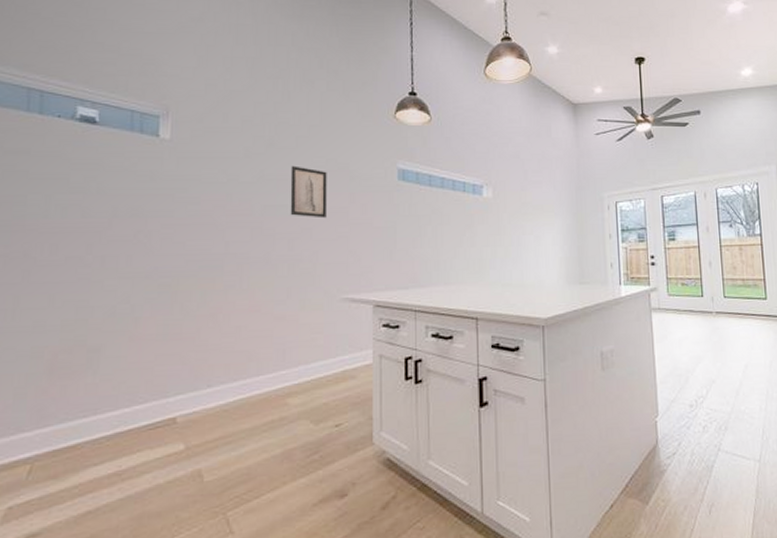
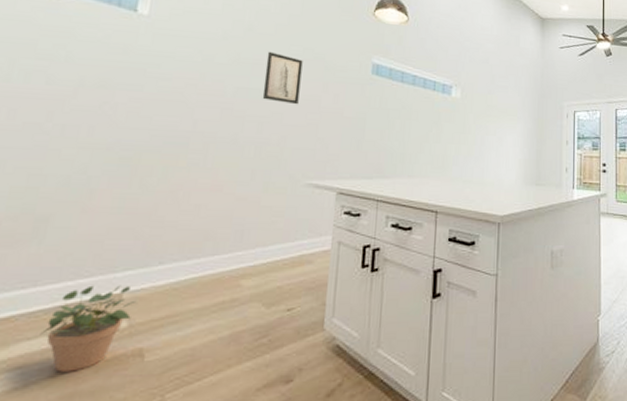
potted plant: none [105,409,191,495] -> present [39,285,137,372]

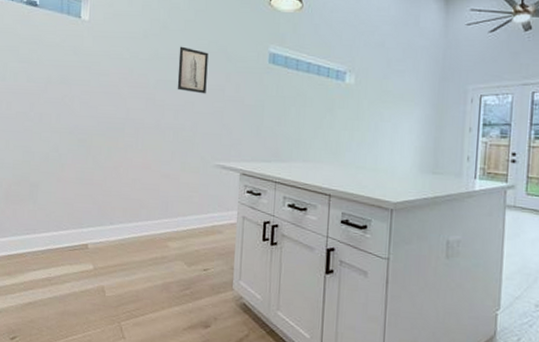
potted plant: present [39,285,137,372] -> none [40,236,98,297]

